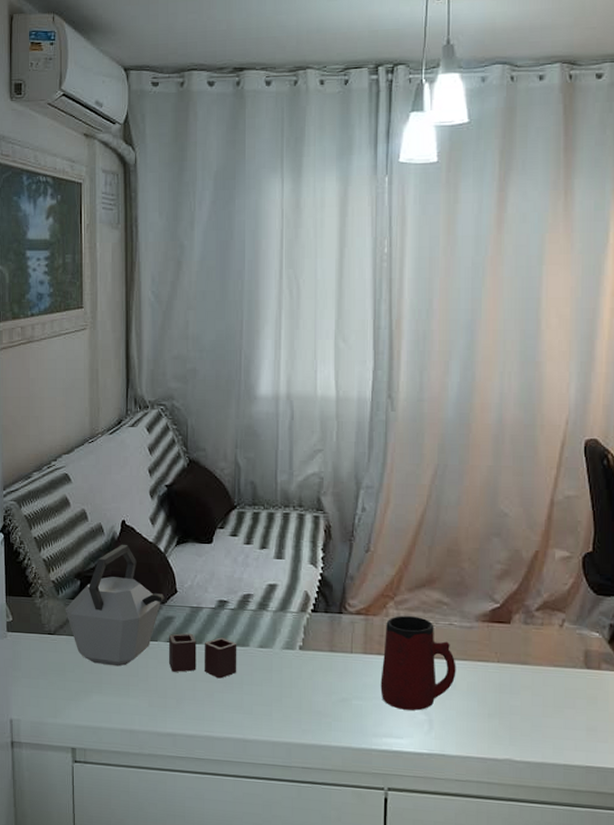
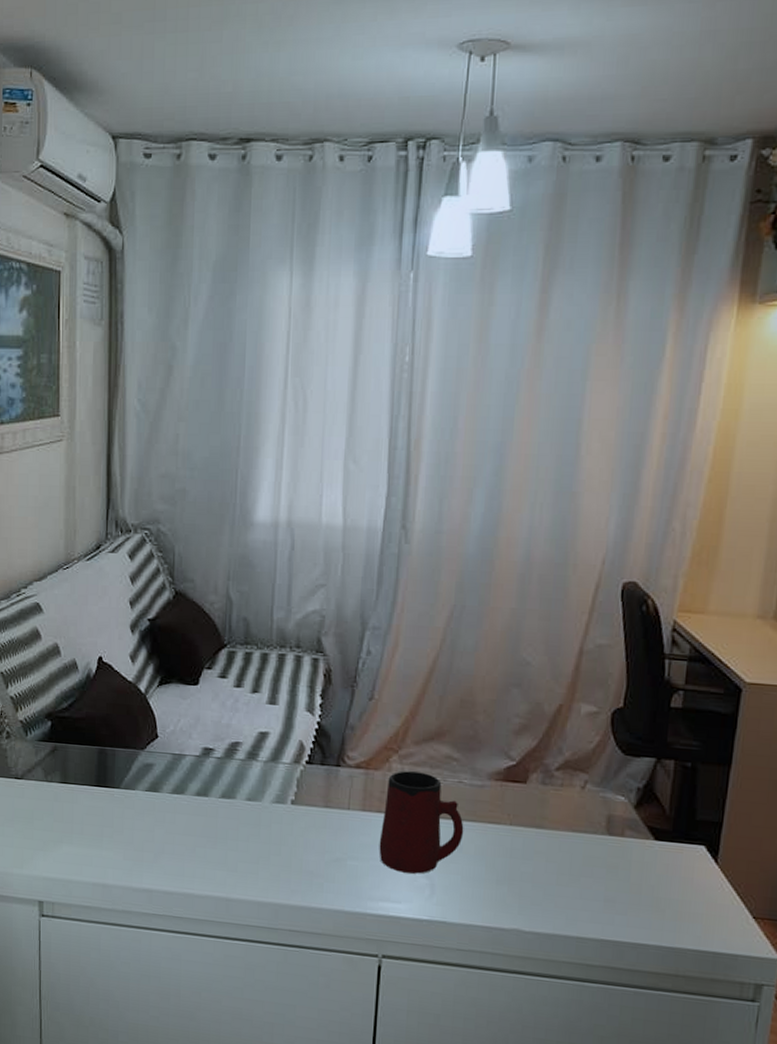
kettle: present [65,544,237,679] -> none [33,682,223,833]

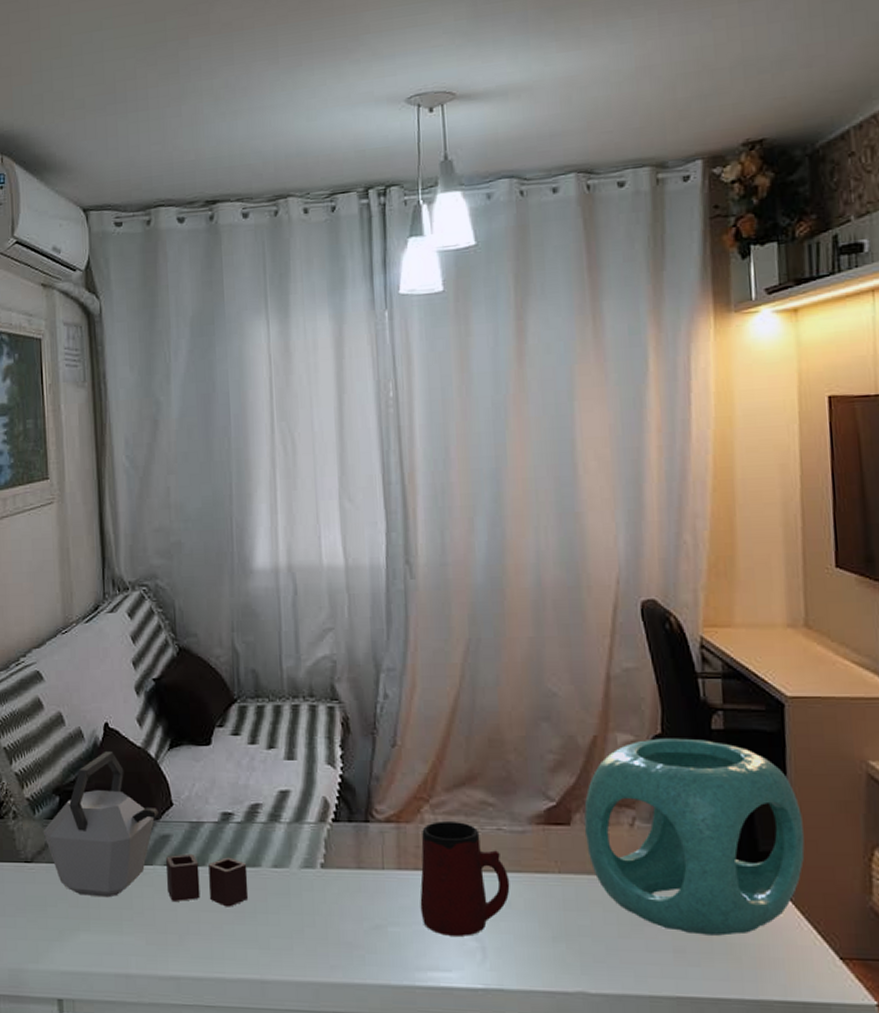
kettle: none [33,682,223,833] -> present [43,750,249,907]
decorative ball: none [538,711,741,891] -> present [584,738,805,936]

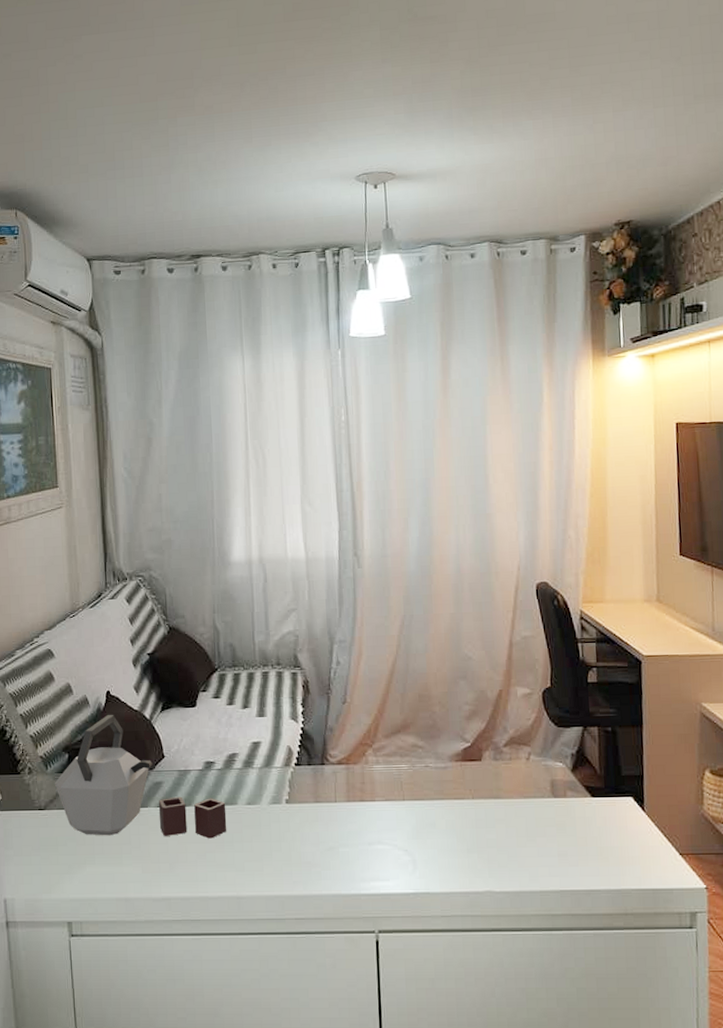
mug: present [420,821,510,936] -> none [364,762,435,853]
decorative ball: present [584,738,805,936] -> none [492,690,655,842]

